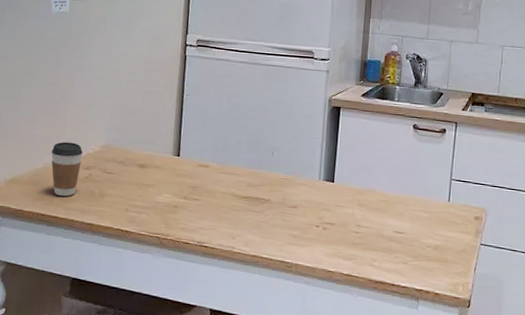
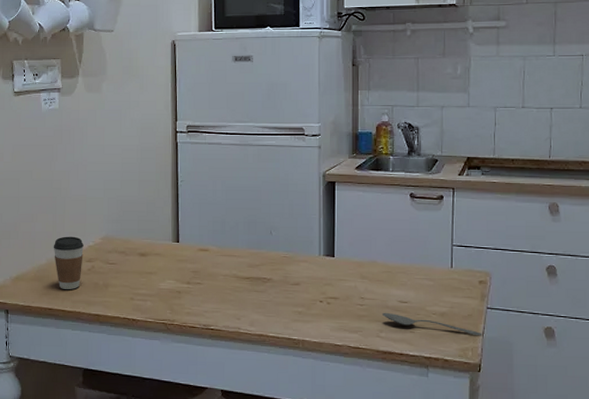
spoon: none [376,241,474,272] -> present [381,312,482,336]

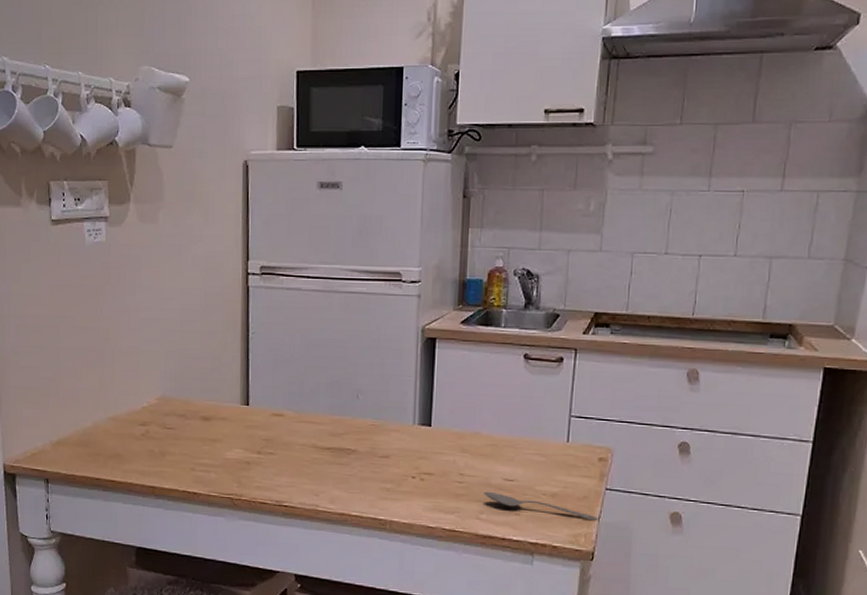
coffee cup: present [53,236,84,289] -> none [100,395,136,457]

